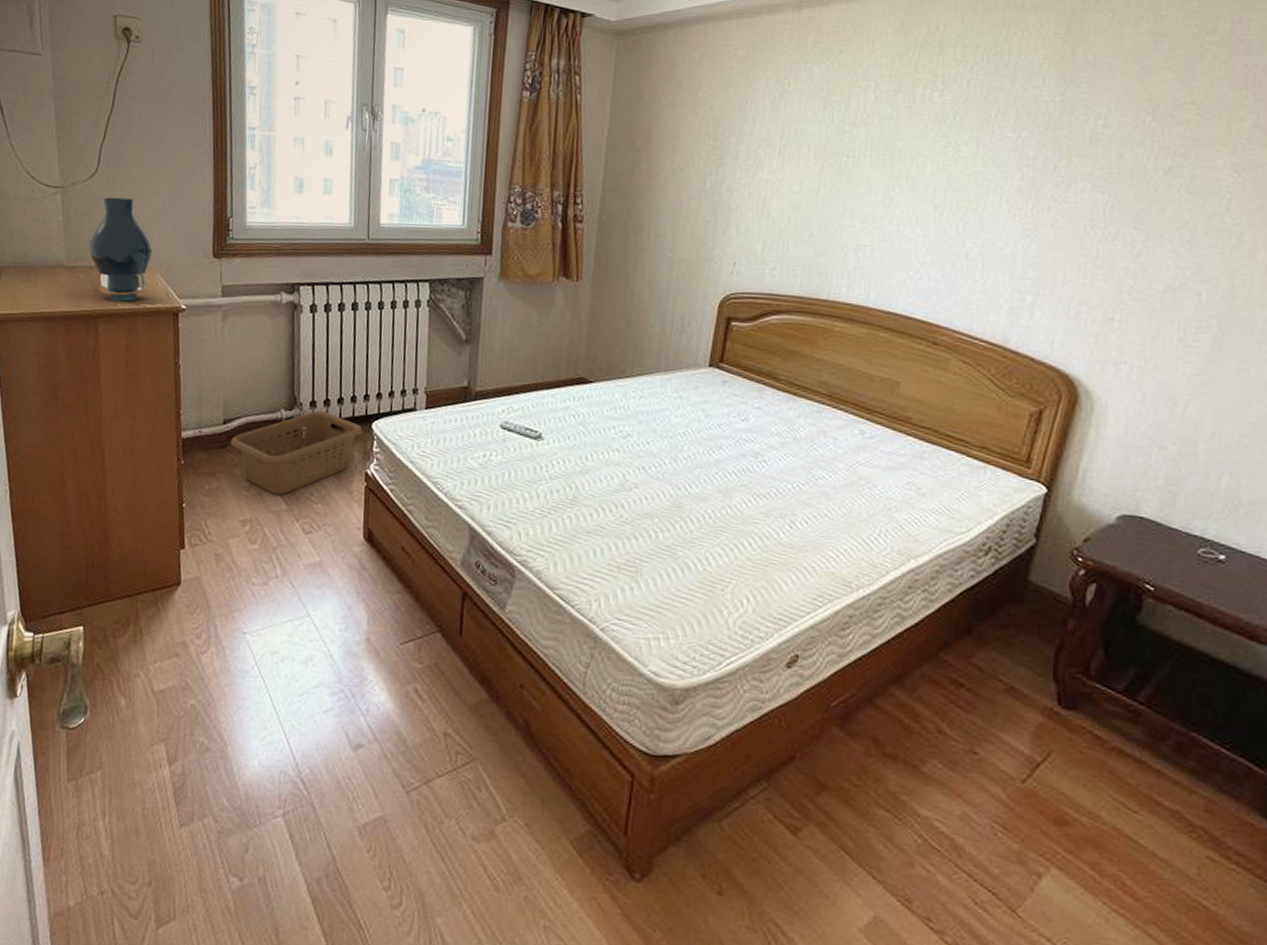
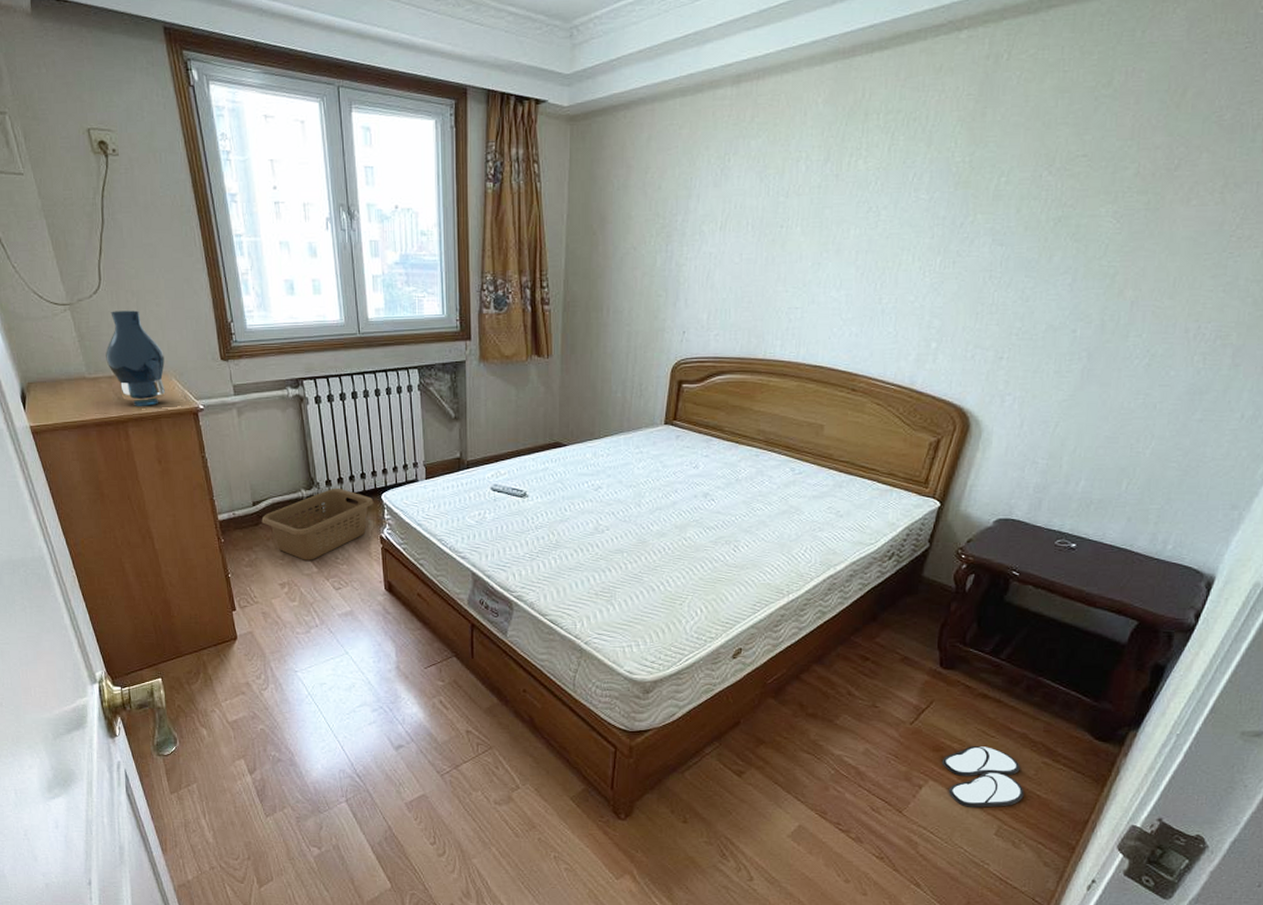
slippers: none [1069,822,1185,919] -> present [943,746,1024,808]

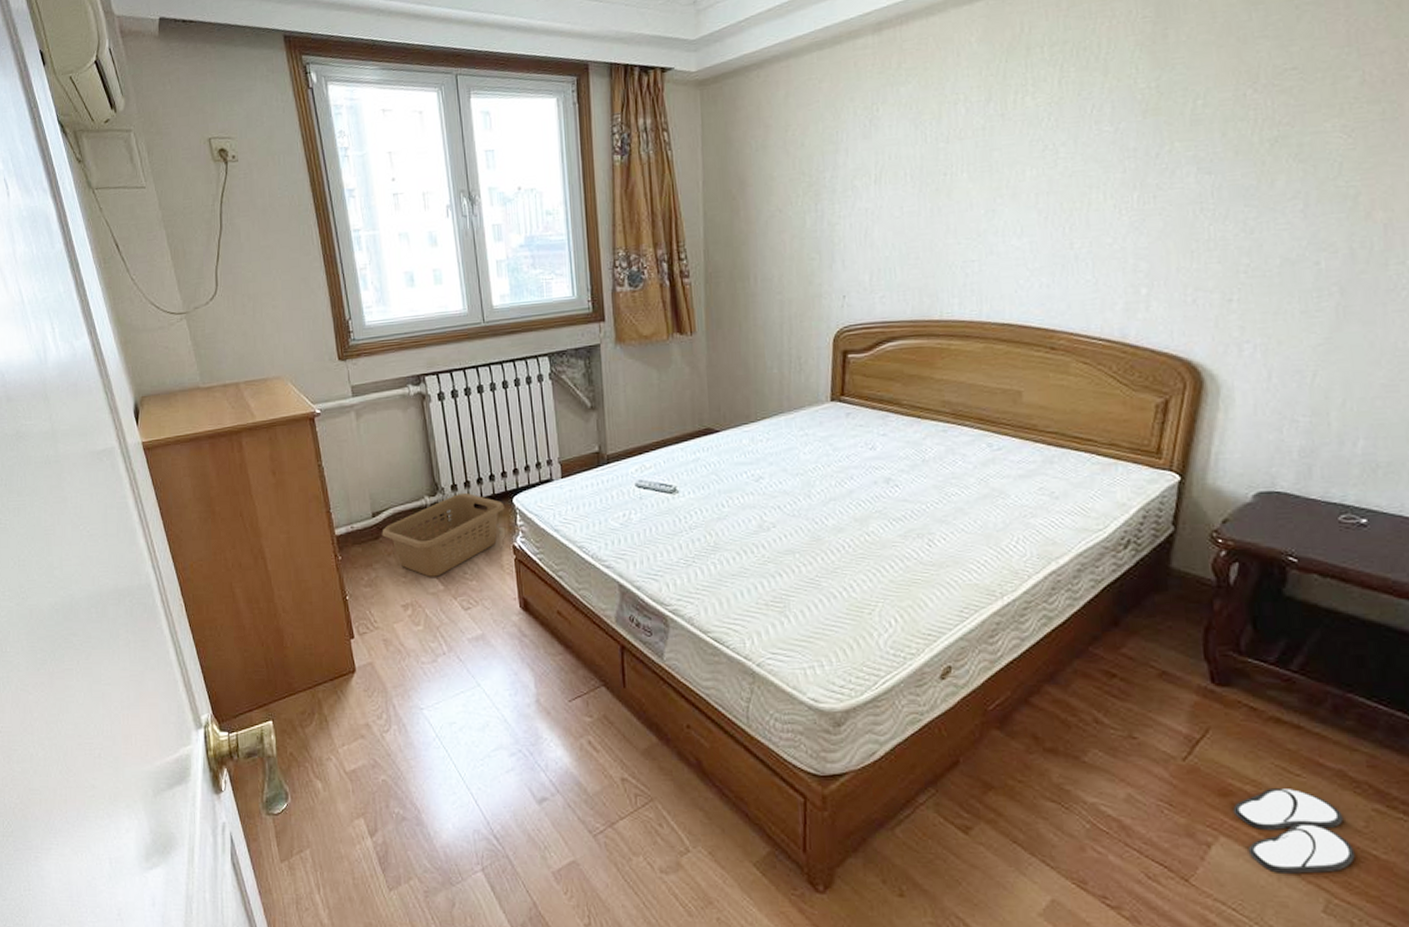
vase: present [106,310,166,406] -> none [221,314,281,415]

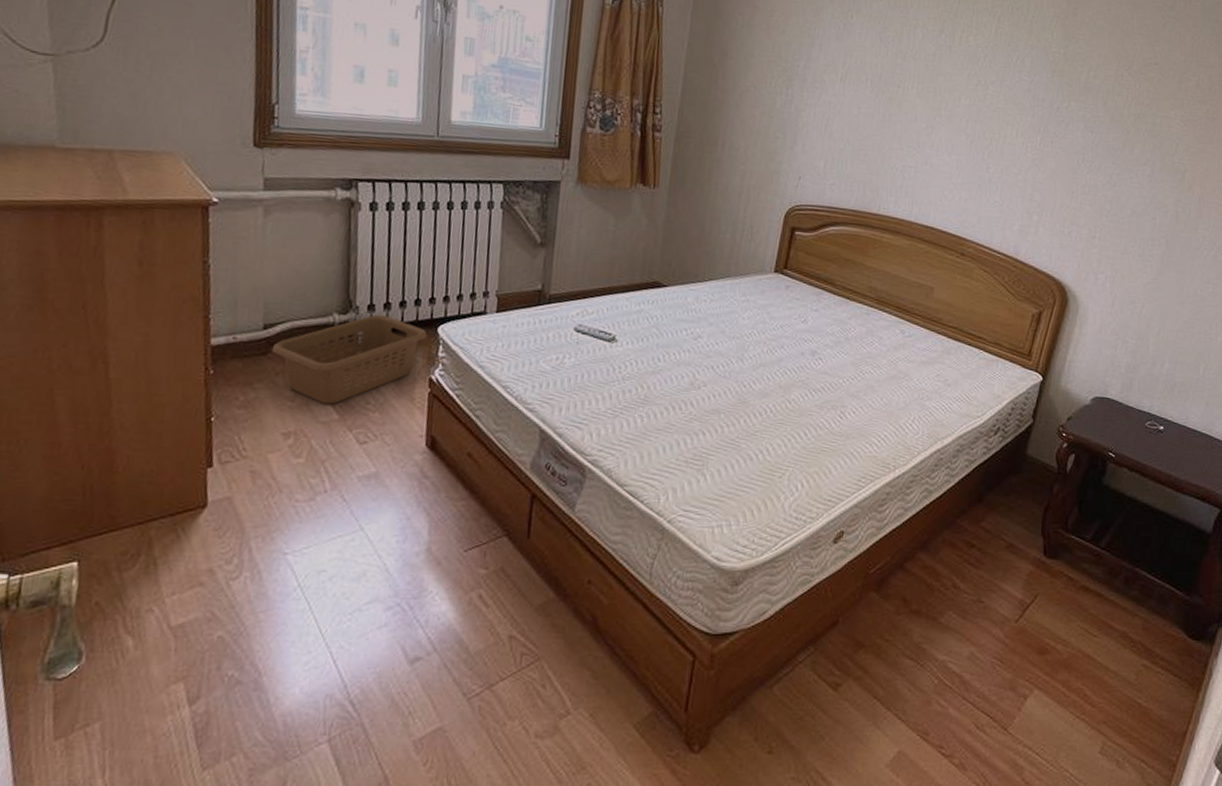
slippers: present [1234,789,1355,874] -> none [1047,647,1126,720]

